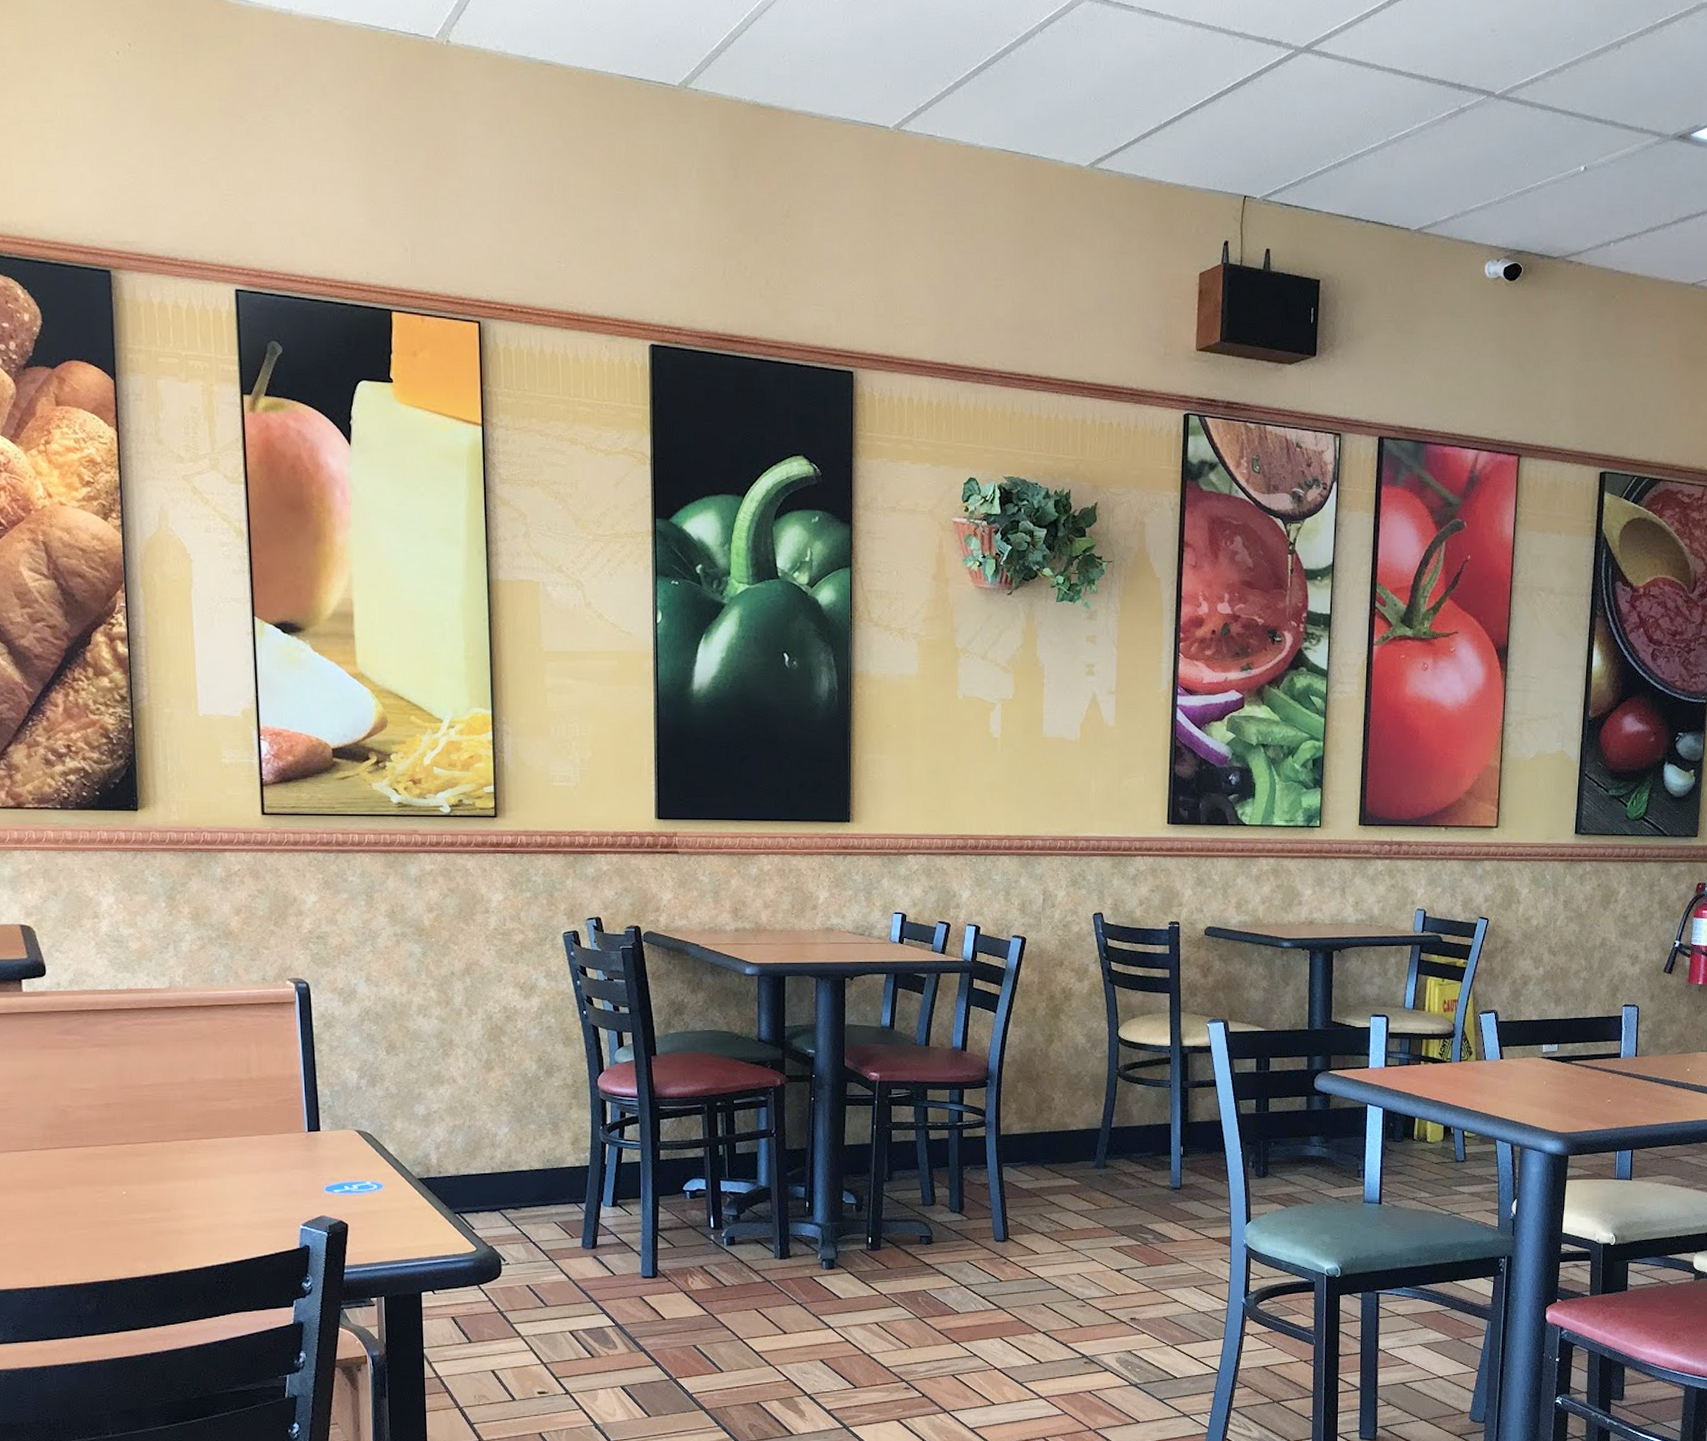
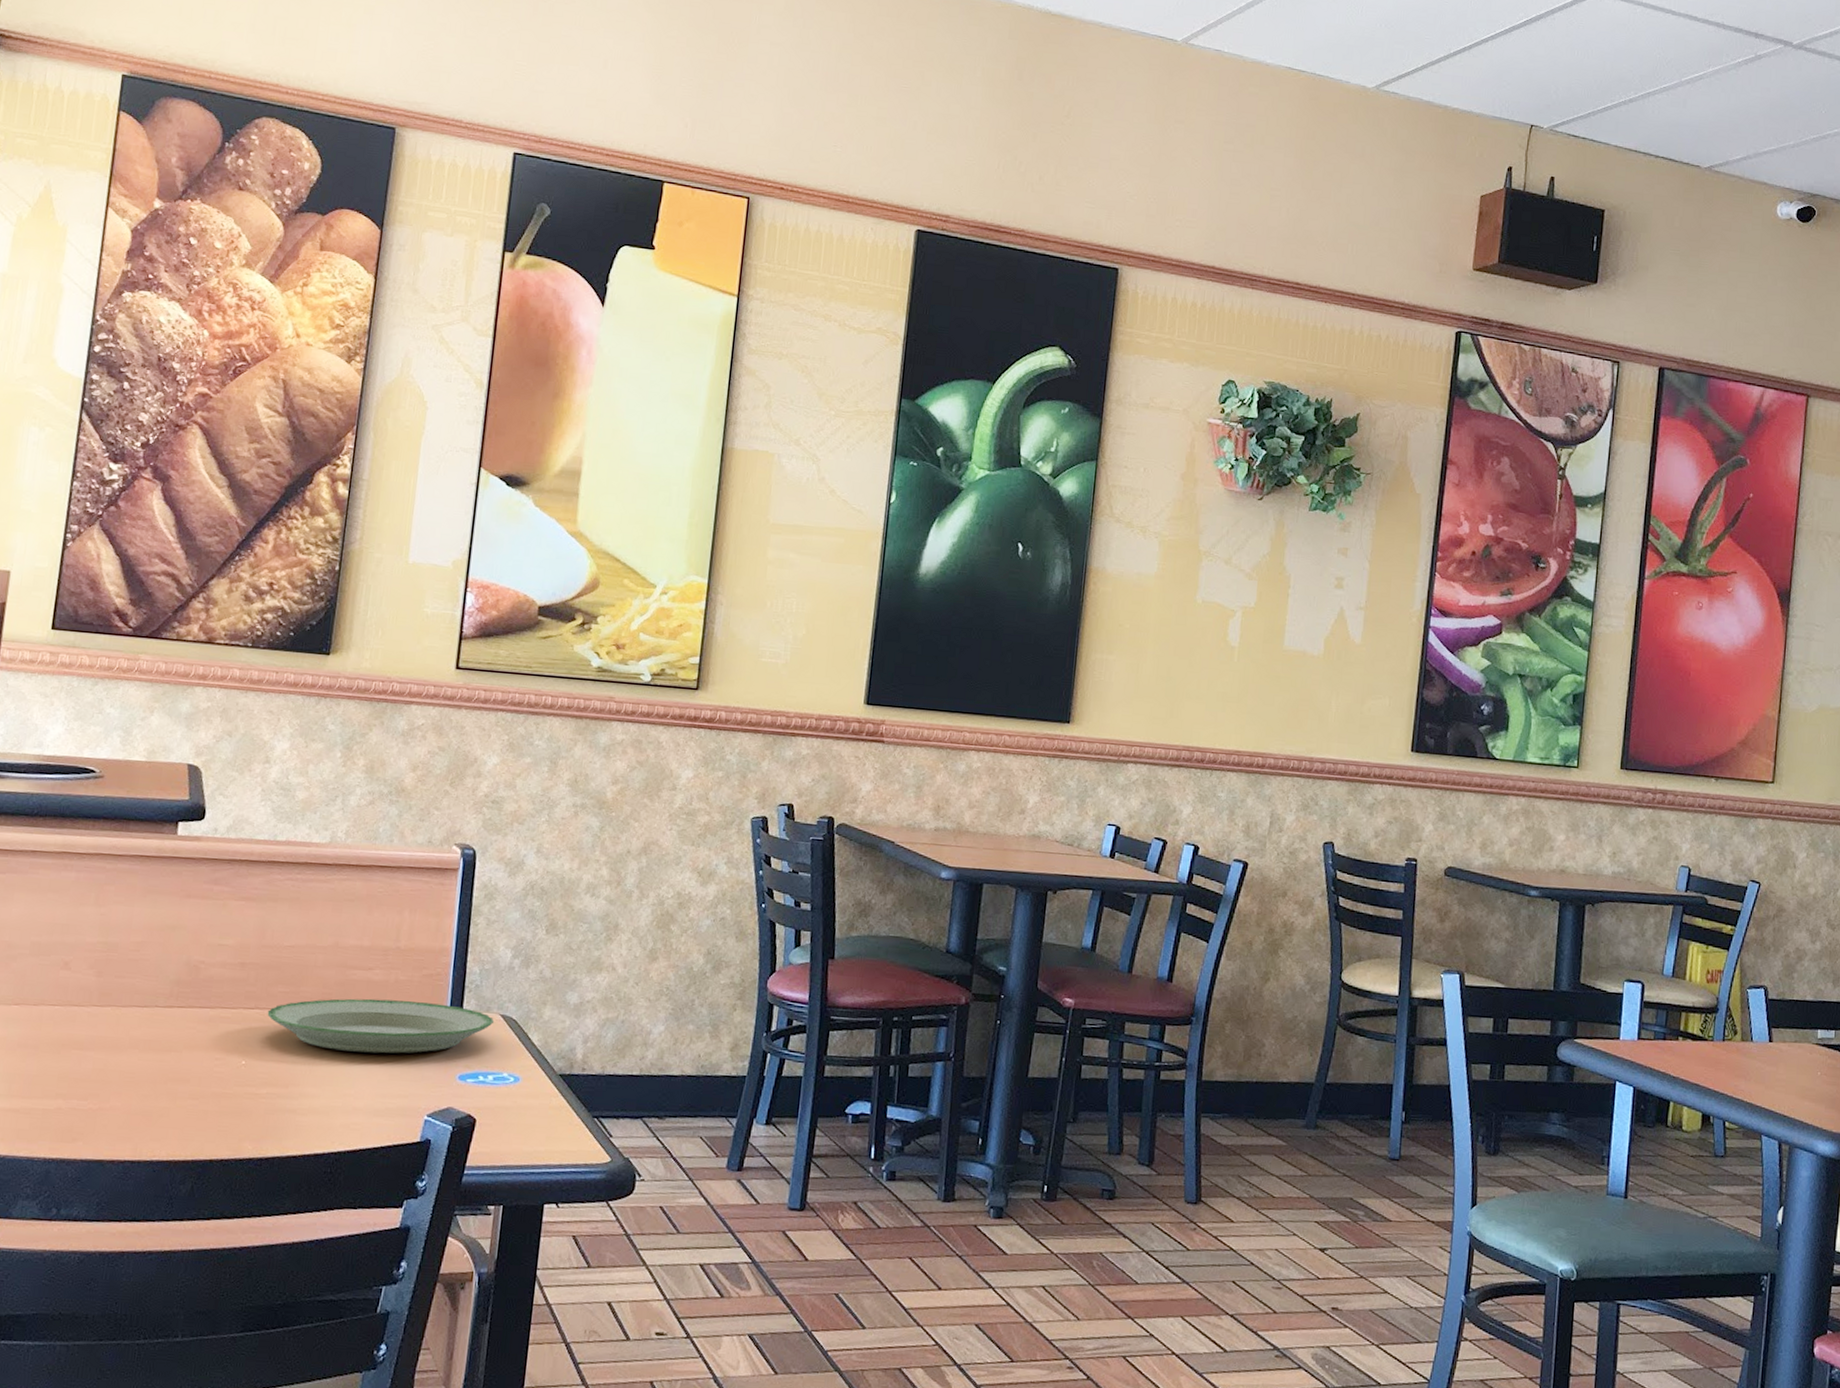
plate: none [138,1125,351,1175] -> present [267,998,495,1054]

